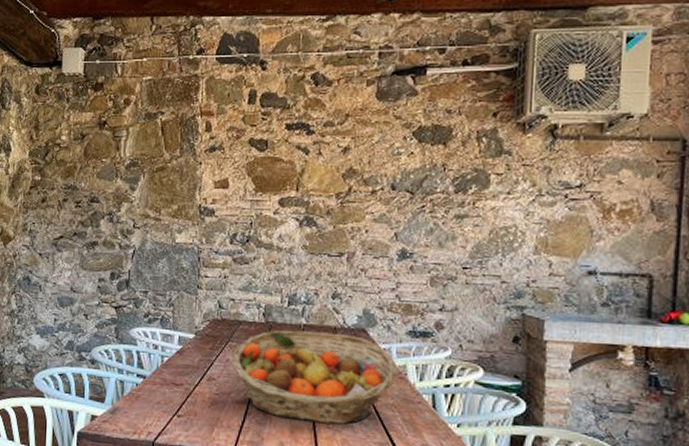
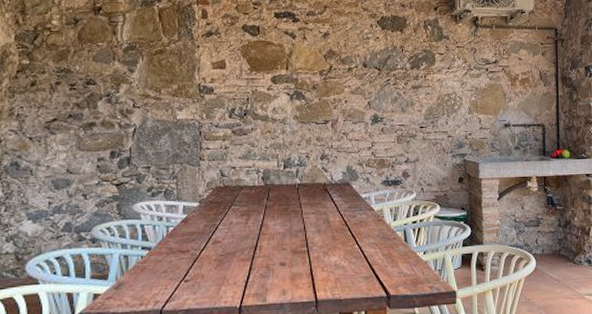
fruit basket: present [230,330,398,425] -> none [234,188,377,269]

